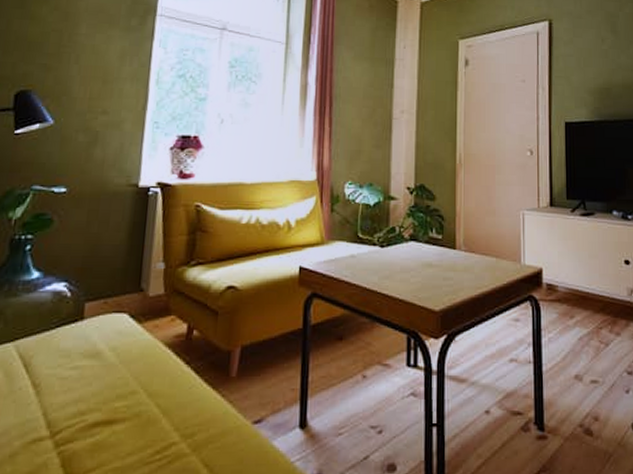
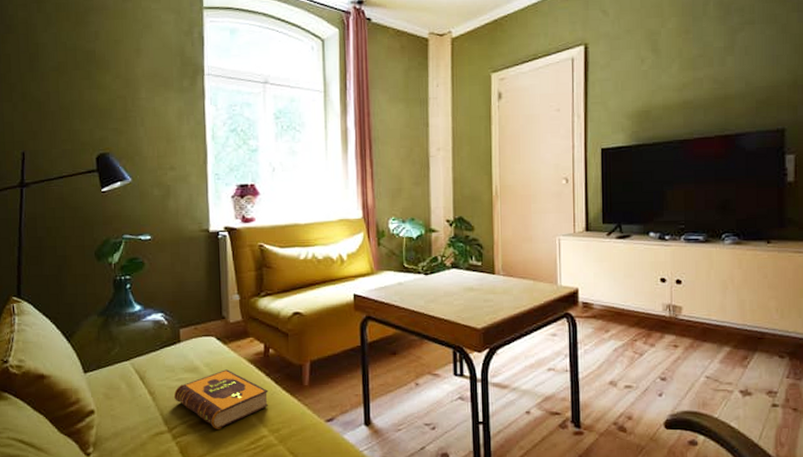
hardback book: none [64,355,186,434] -> present [173,369,269,429]

